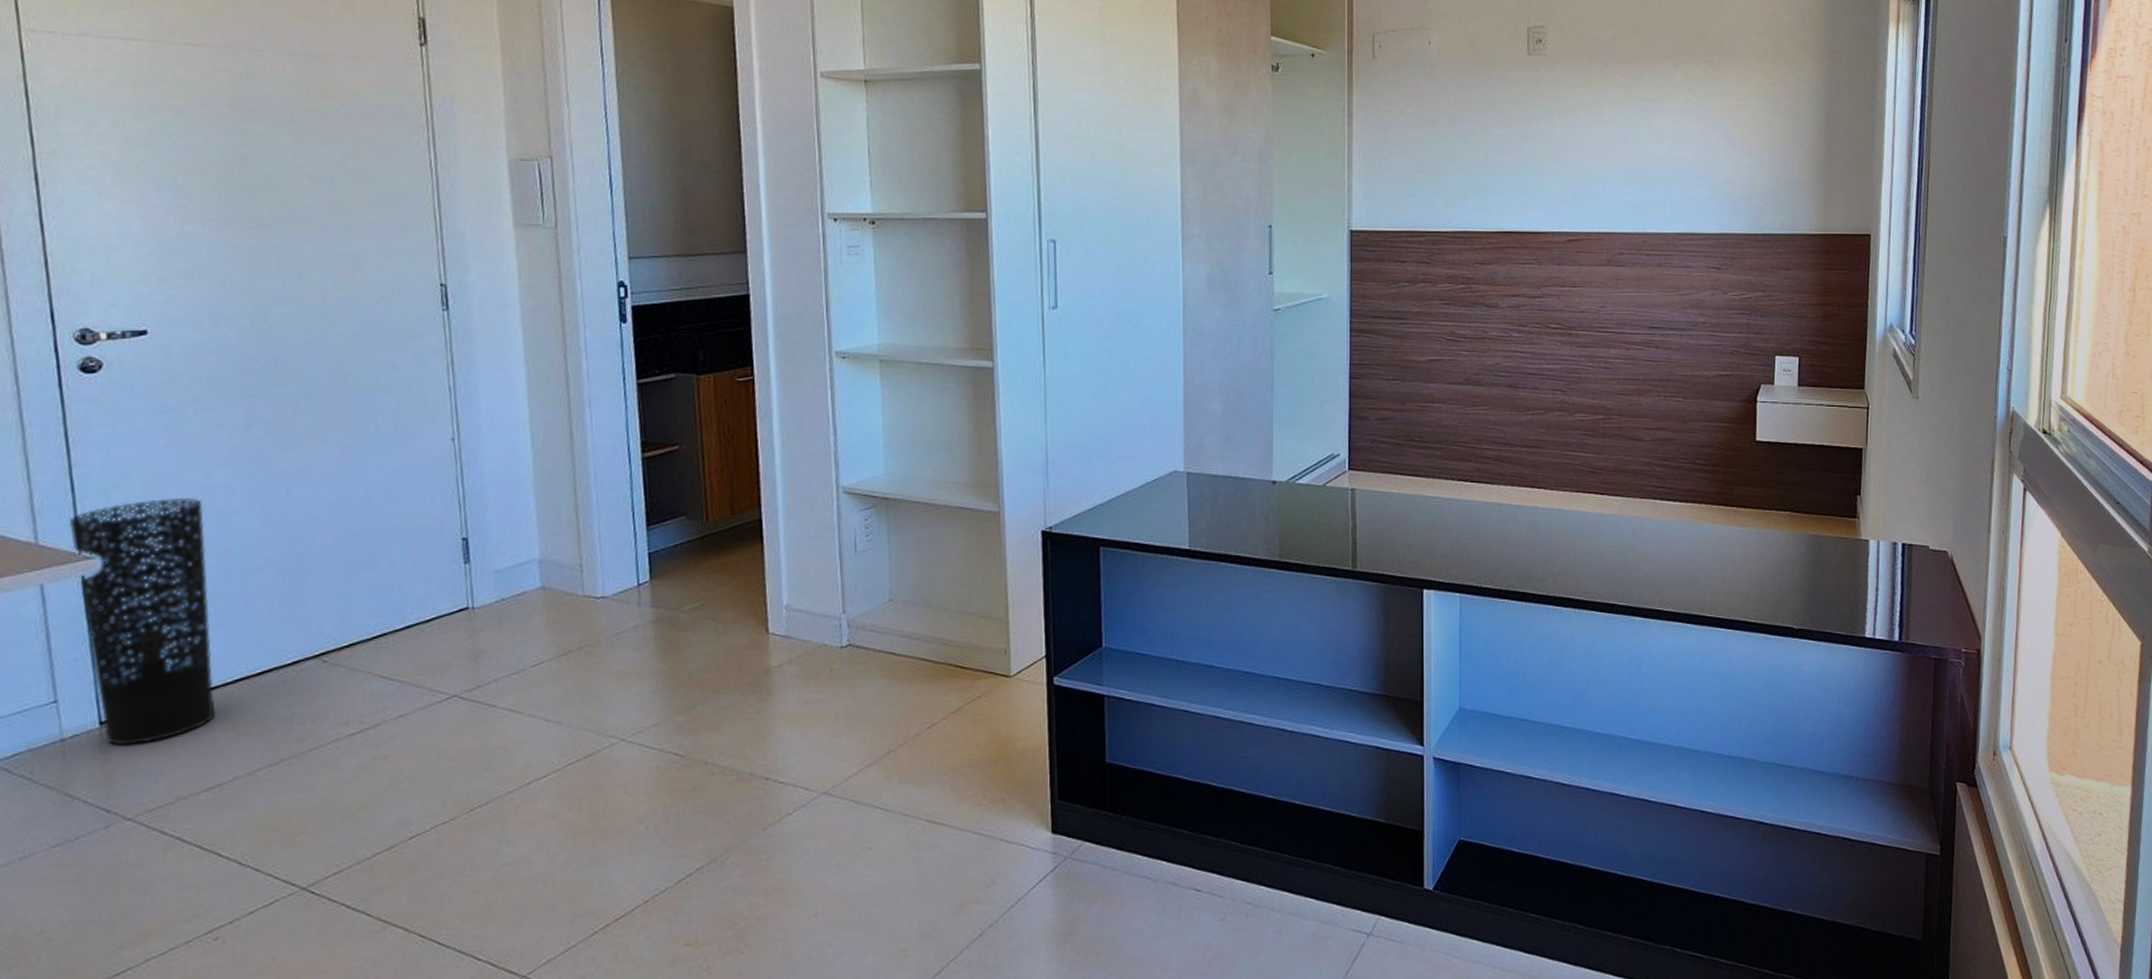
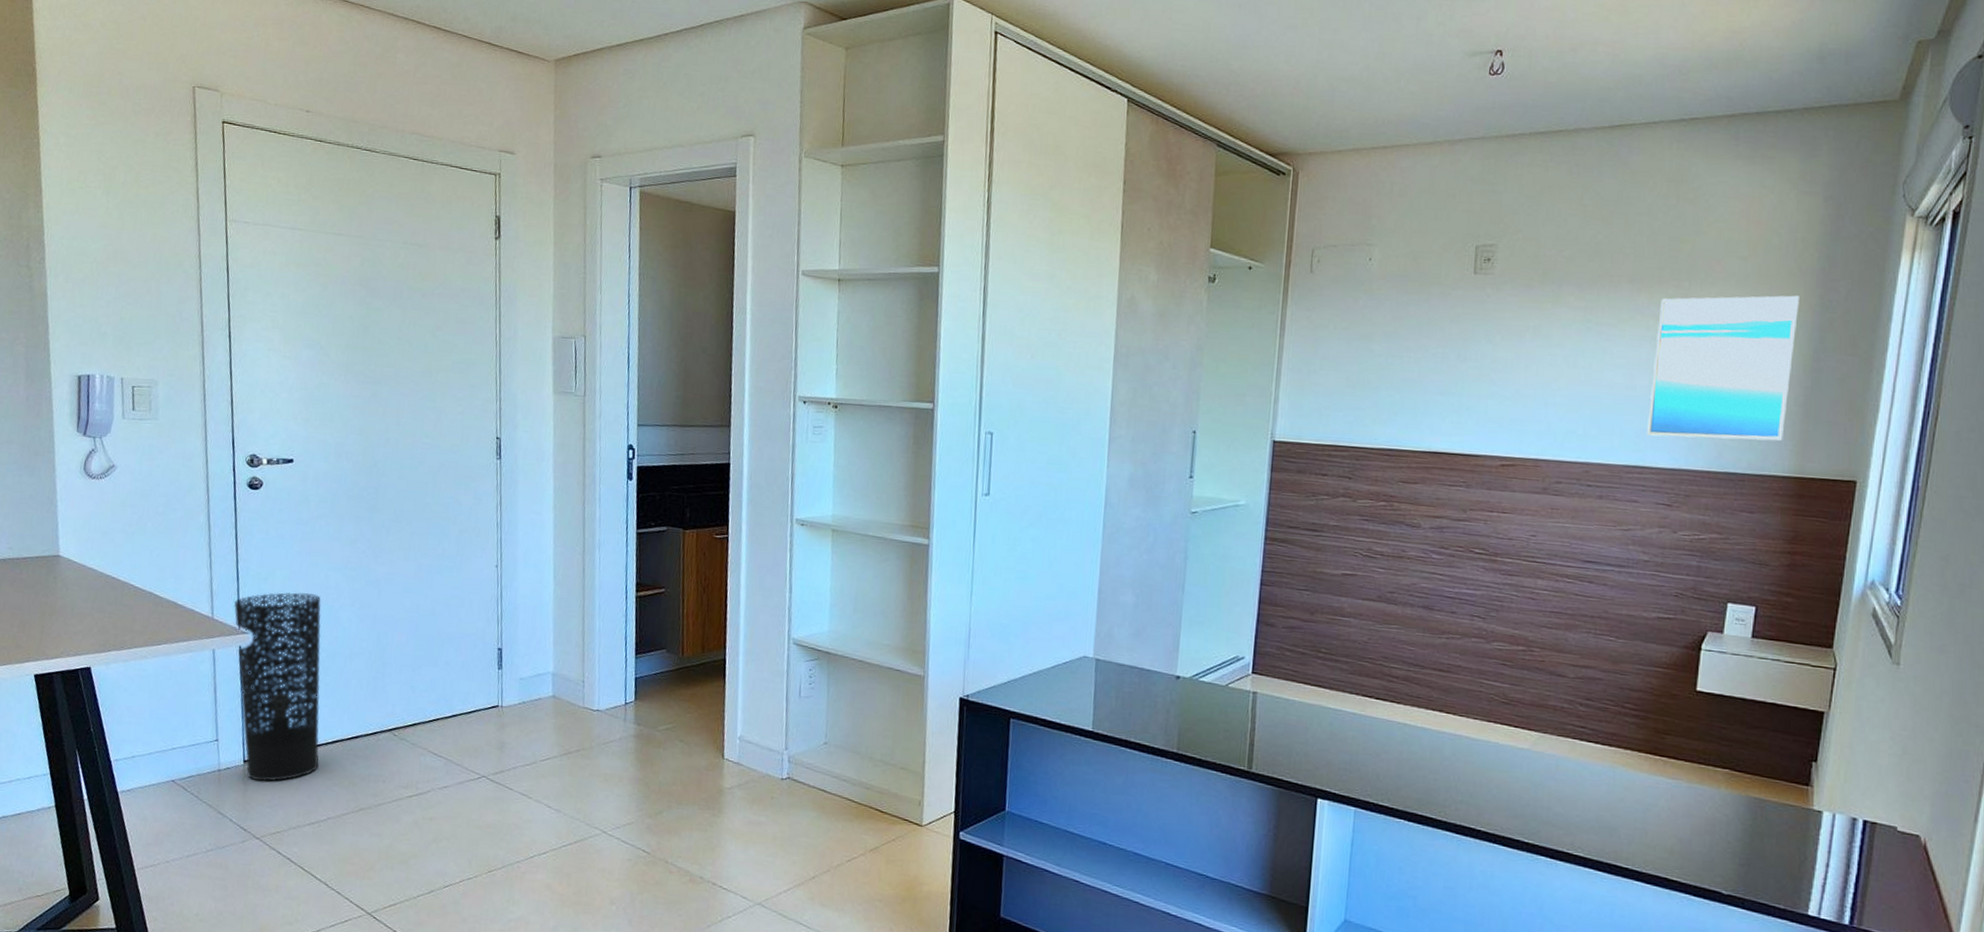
wall art: none [1693,66,1811,204] -> present [1647,295,1799,441]

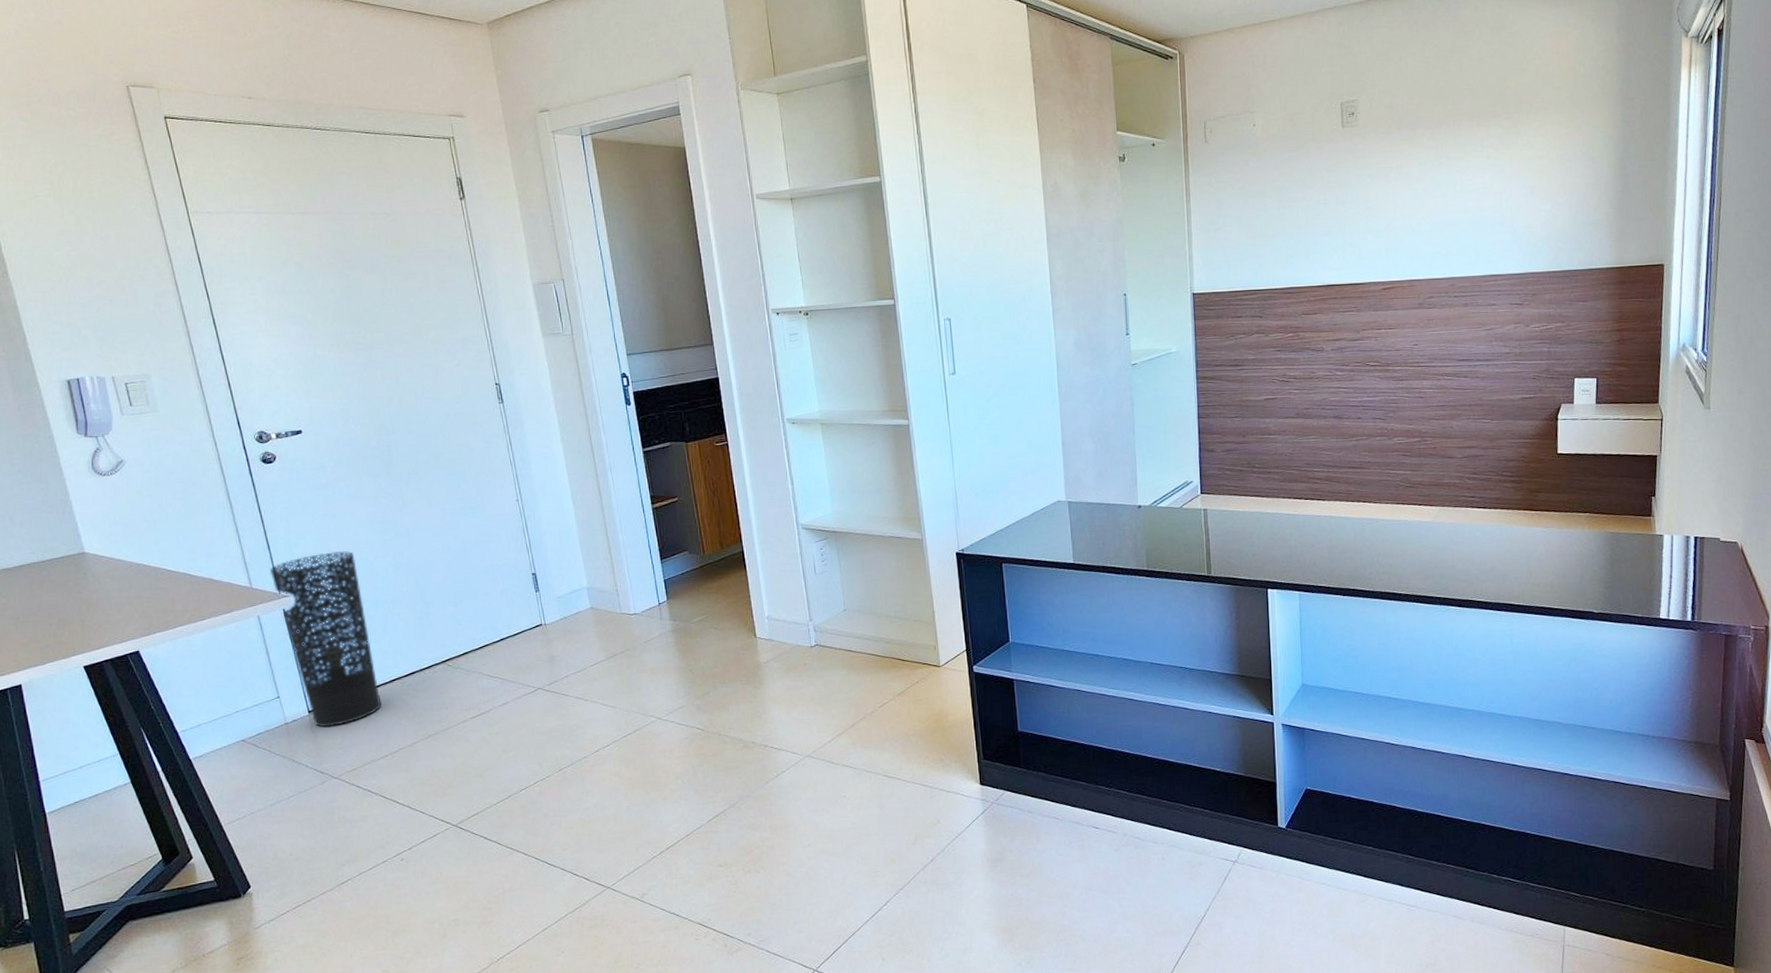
wall art: present [1647,295,1799,441] -> none [1496,115,1606,248]

